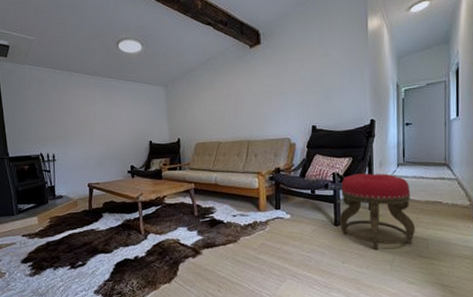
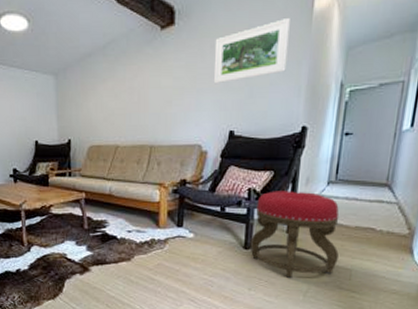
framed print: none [293,37,352,89] -> present [213,18,290,84]

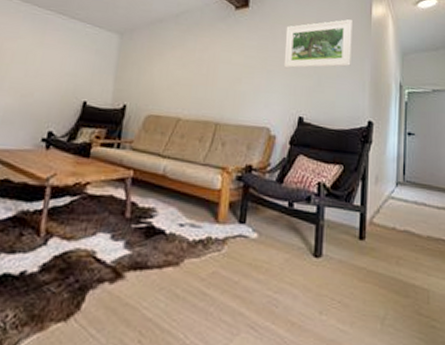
stool: present [250,191,340,278] -> none [320,187,414,298]

